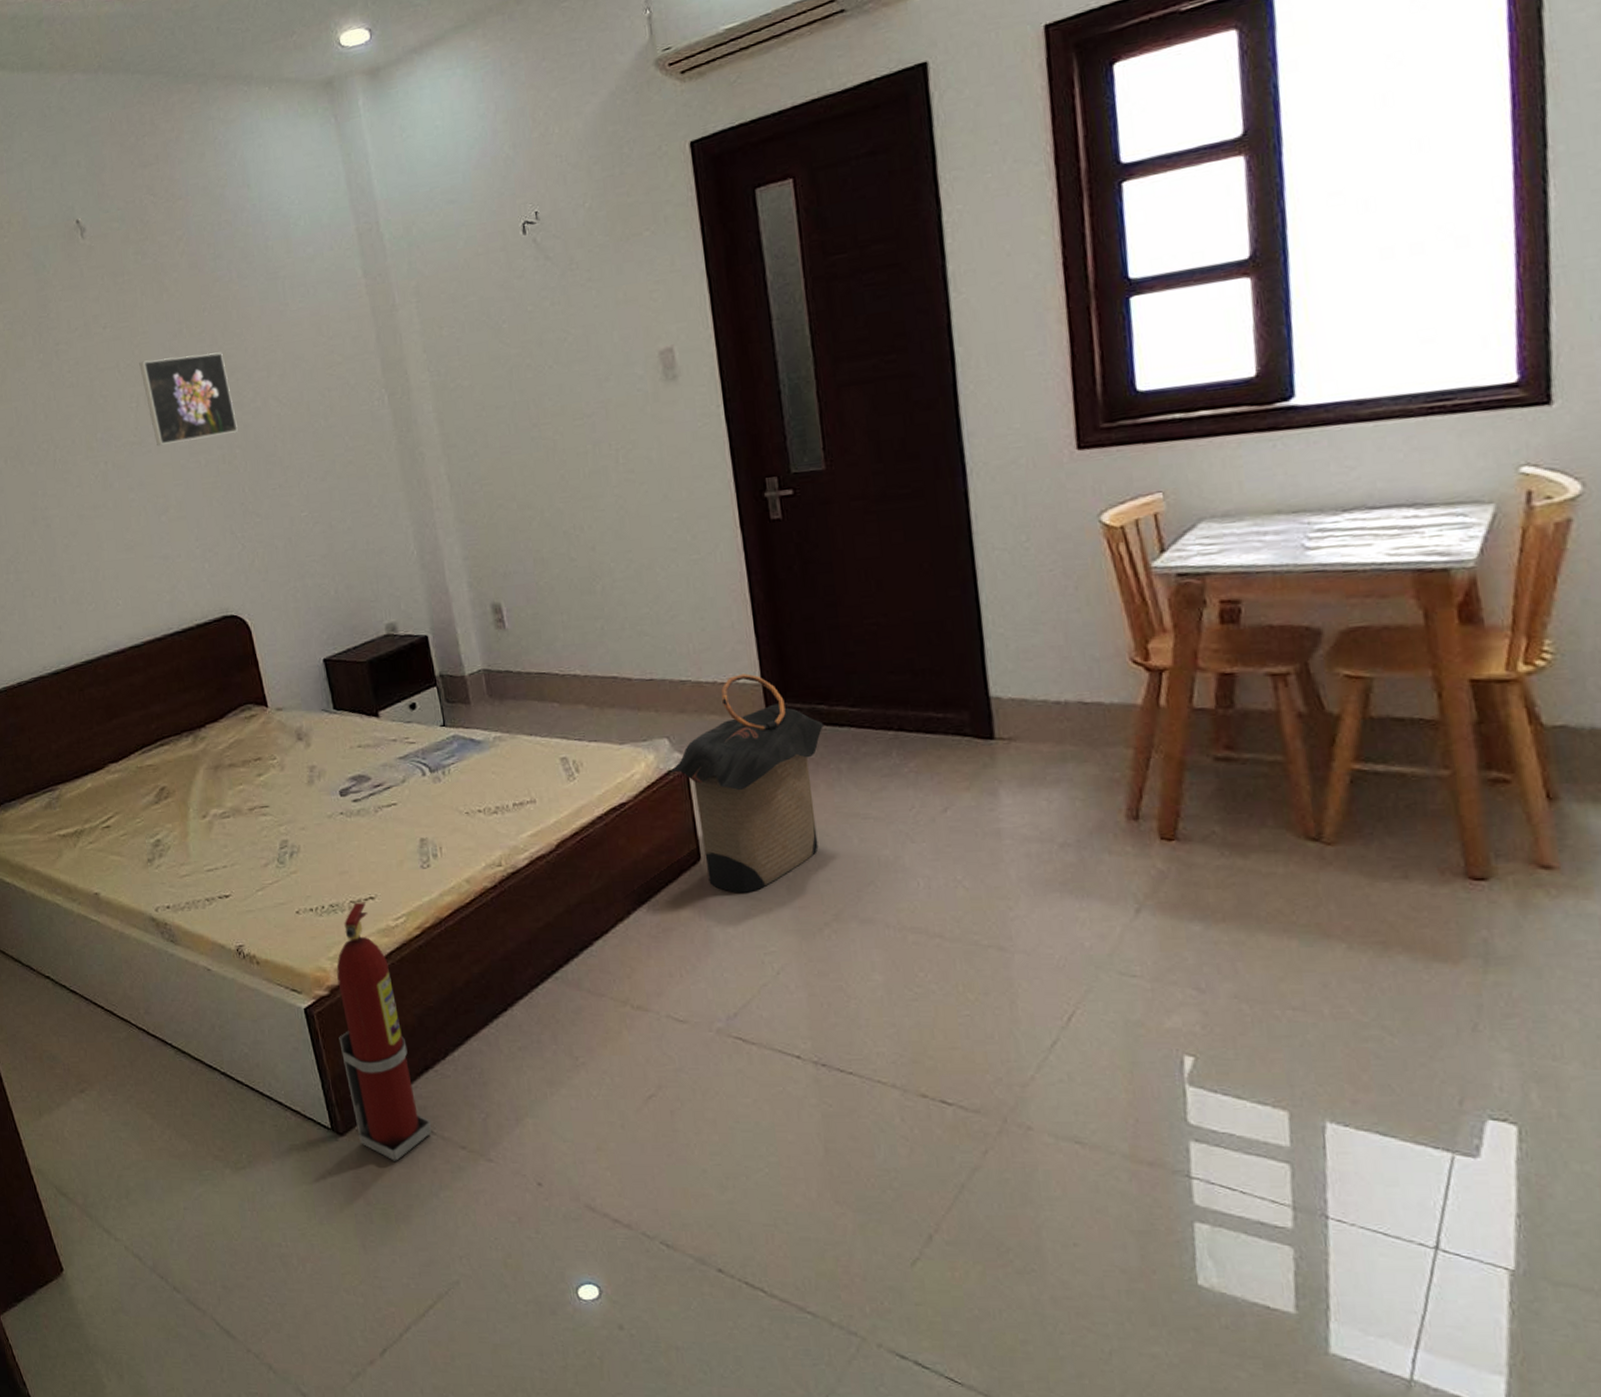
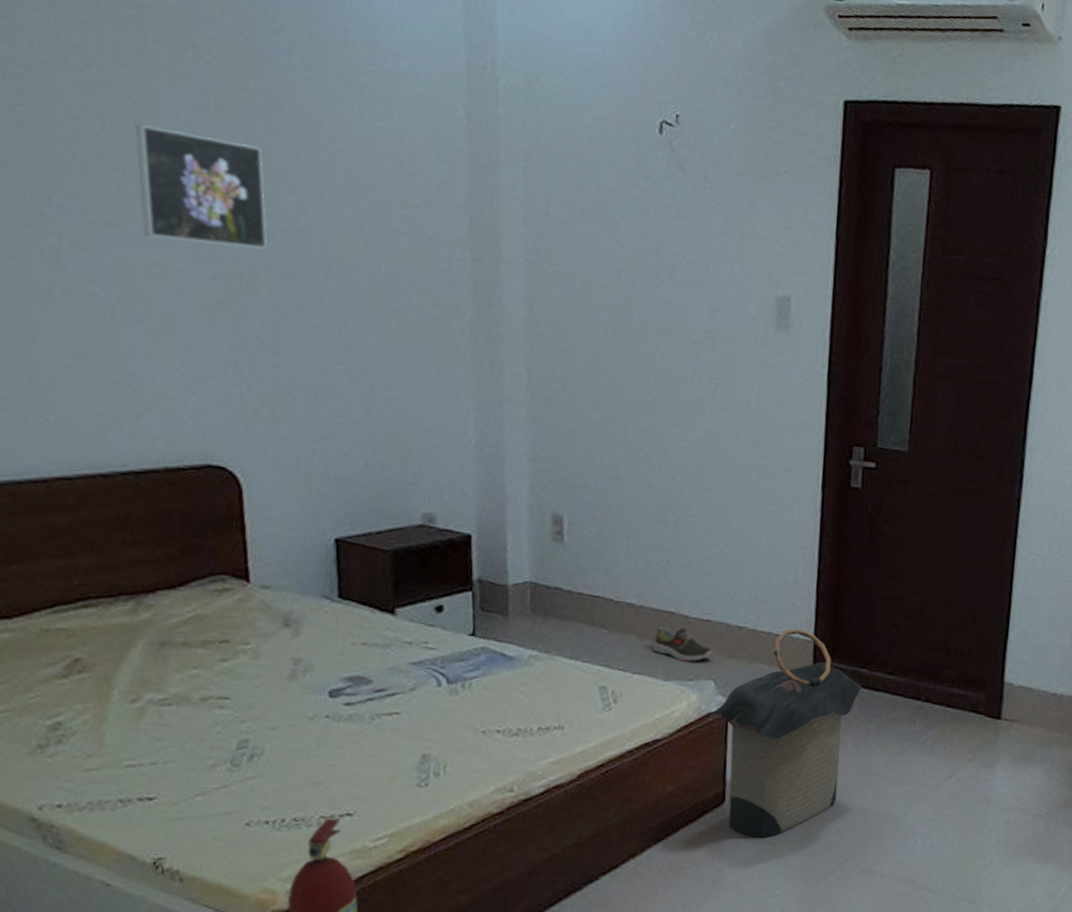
shoe: none [603,691,662,724] -> present [653,627,713,662]

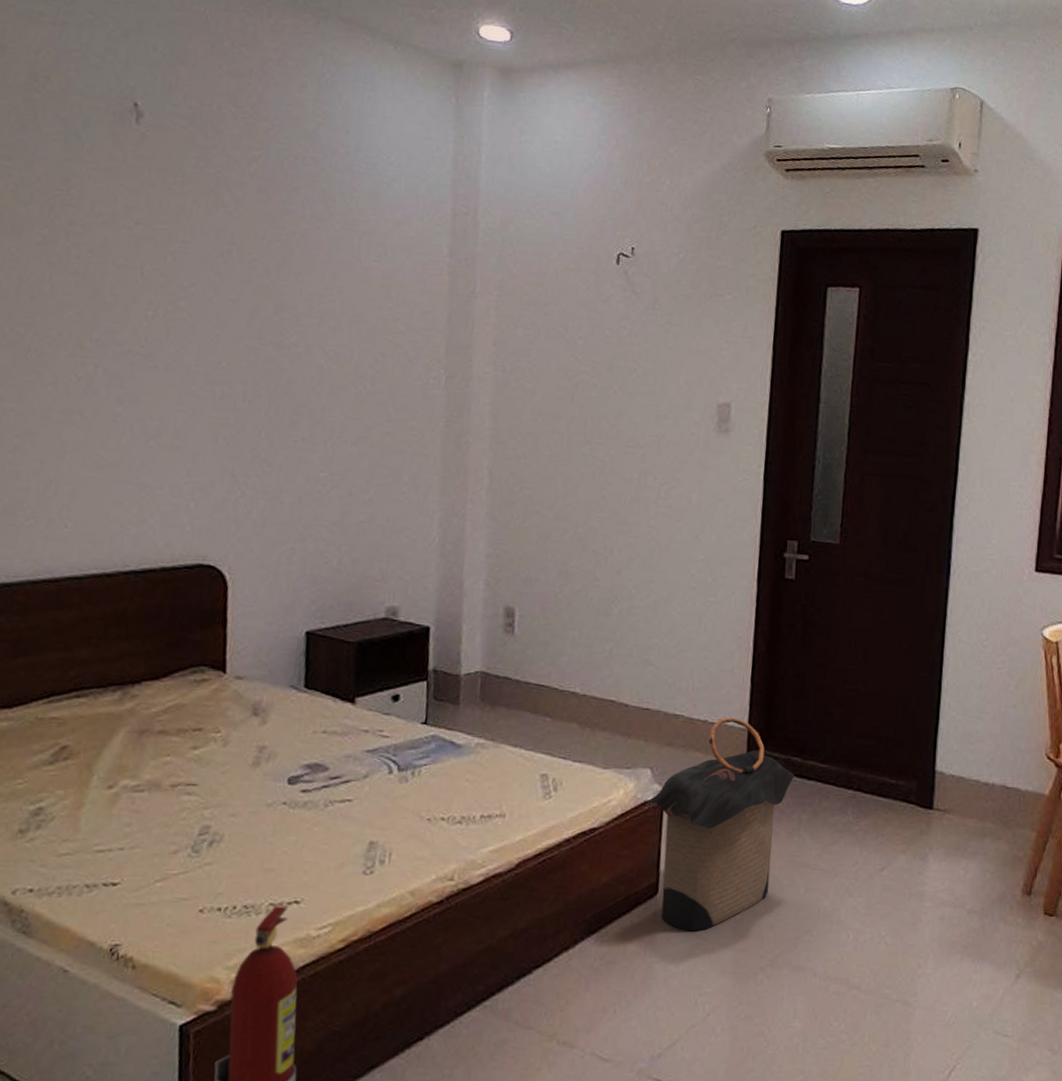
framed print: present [135,124,267,250] -> none [166,270,273,373]
shoe: present [653,627,713,662] -> none [593,715,651,750]

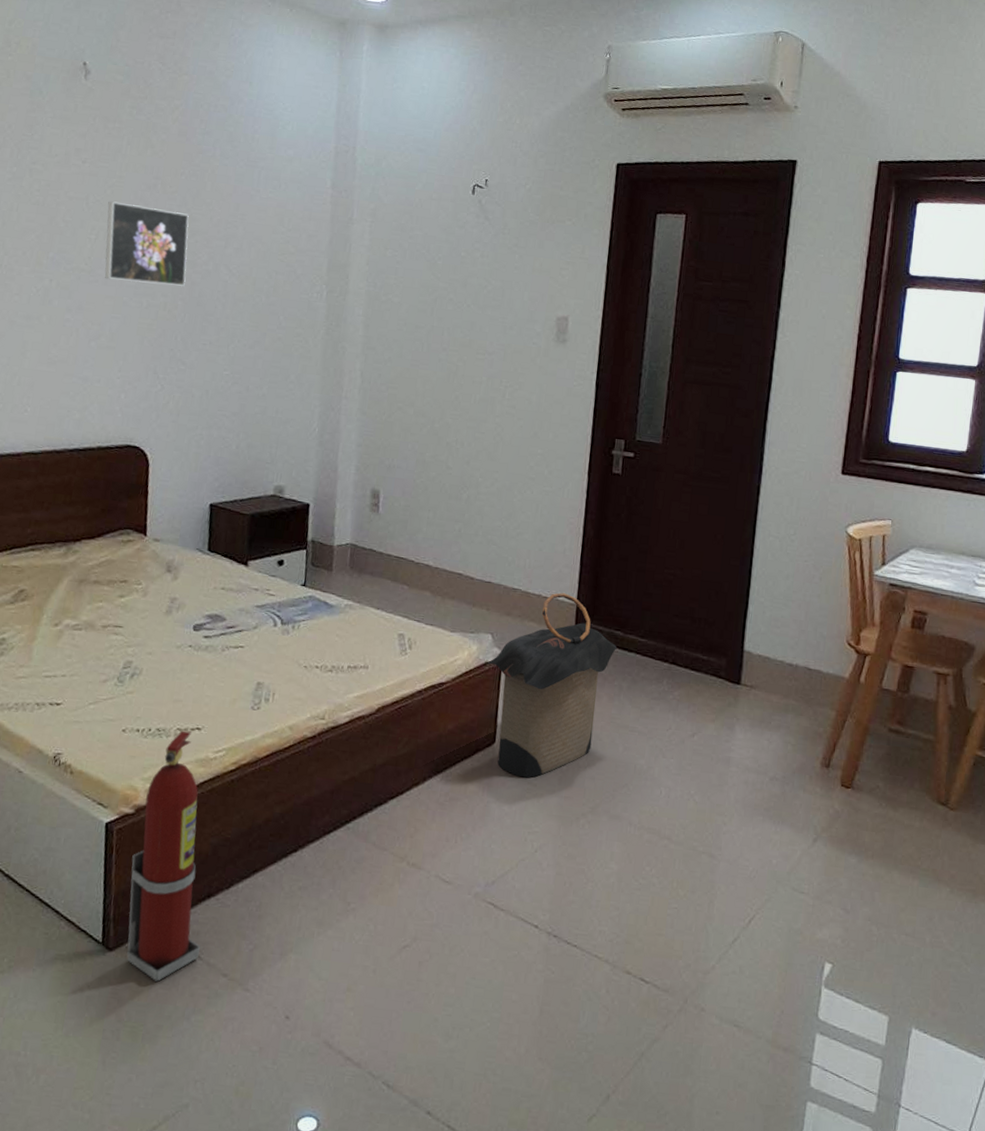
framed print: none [166,270,273,373] -> present [105,201,189,287]

